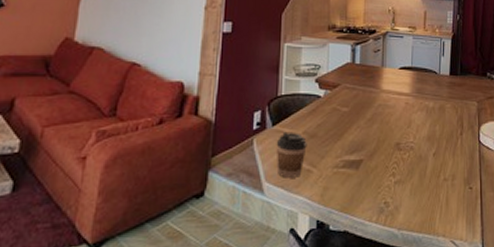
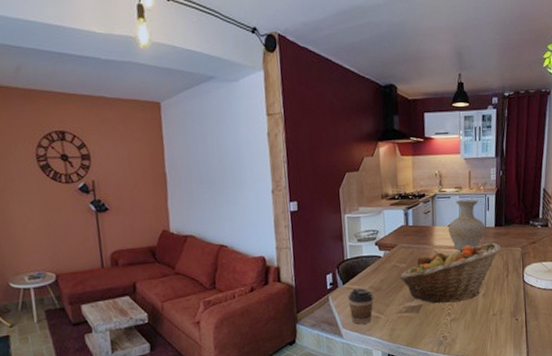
fruit basket: none [339,92,456,161] -> present [399,242,501,304]
vase: none [398,40,439,98] -> present [448,199,485,250]

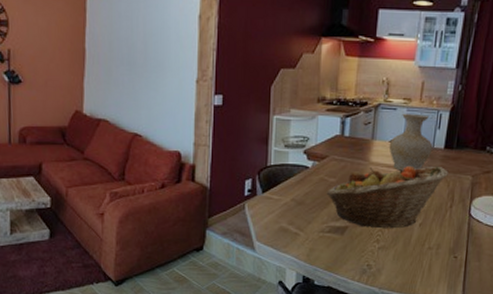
coffee cup: present [347,288,374,324] -> none [266,198,295,239]

